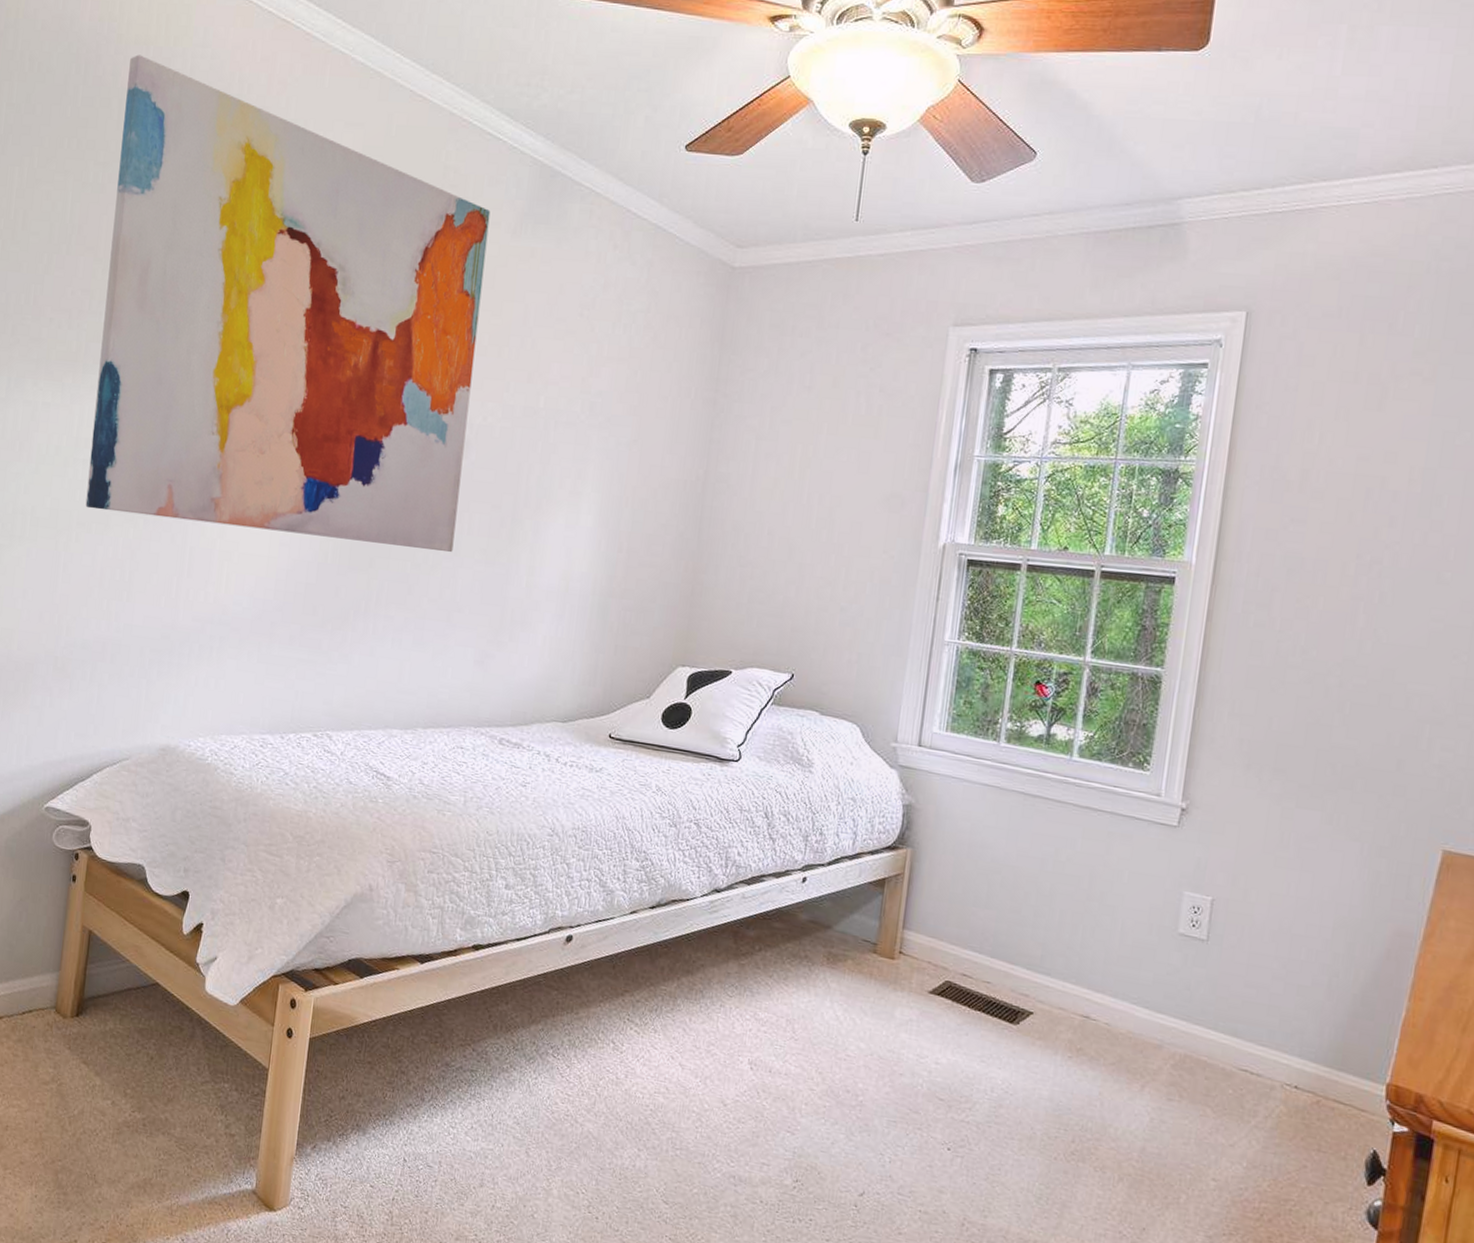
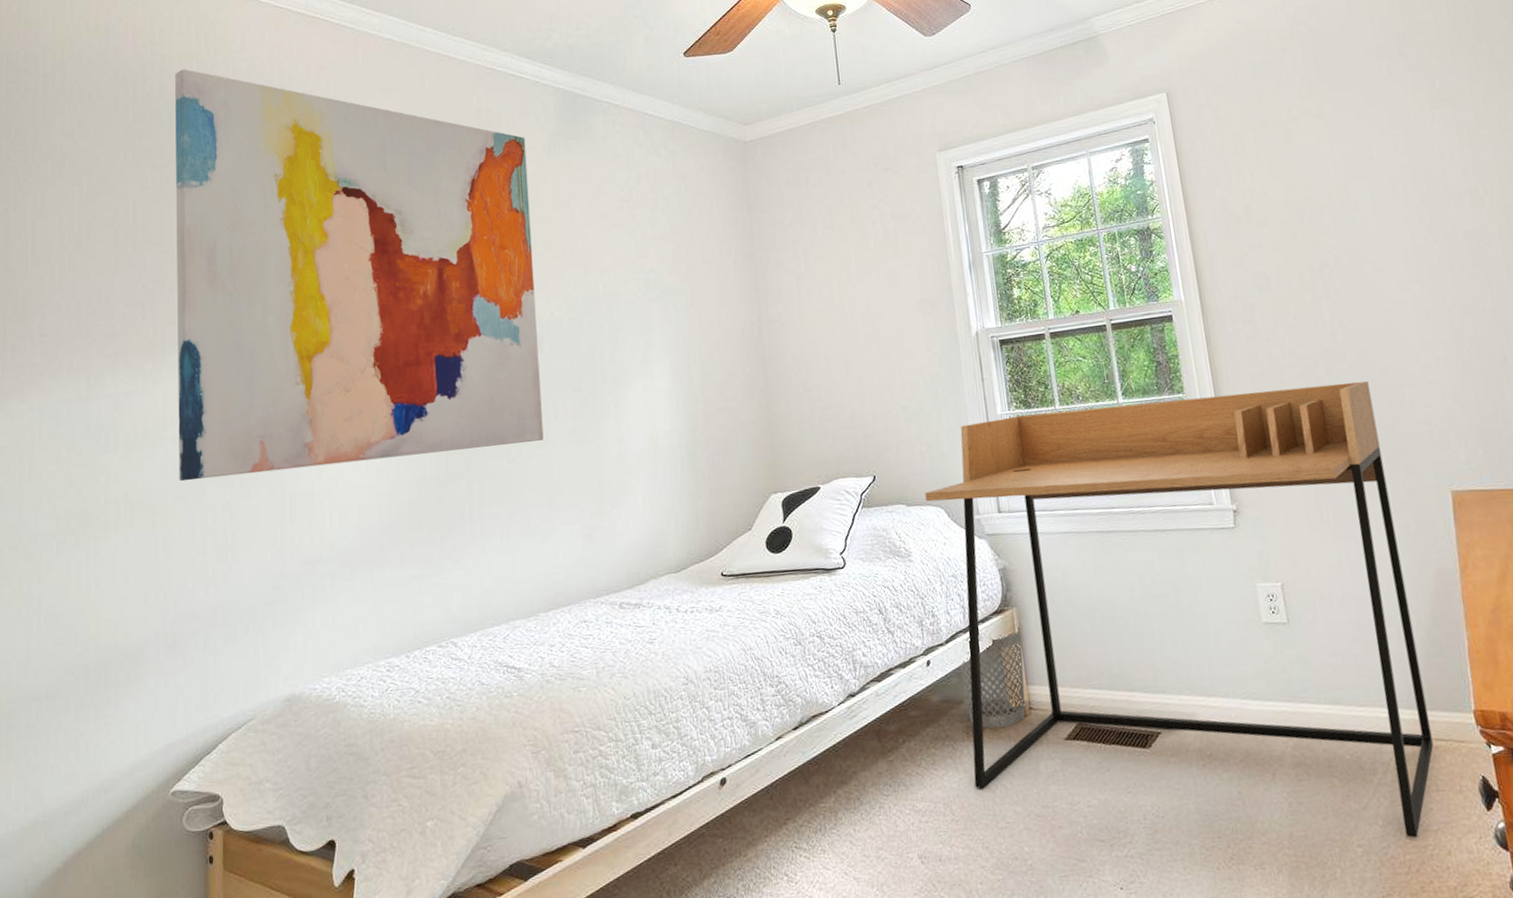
desk: none [823,643,1385,1190] -> present [925,380,1434,838]
wastebasket: none [833,854,911,964] -> present [960,625,1026,729]

